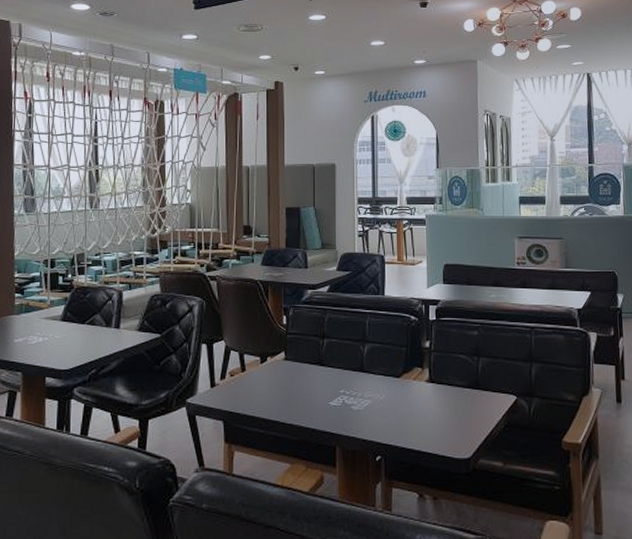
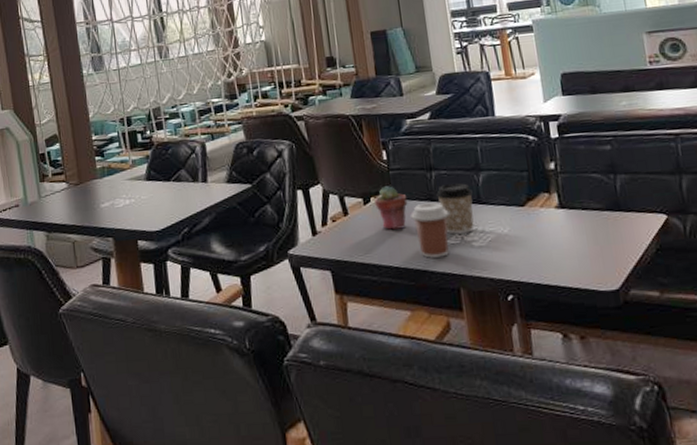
potted succulent: none [271,348,300,388] -> present [374,186,408,230]
coffee cup: none [301,367,335,417] -> present [410,203,449,258]
coffee cup: none [326,352,357,397] -> present [436,183,474,235]

